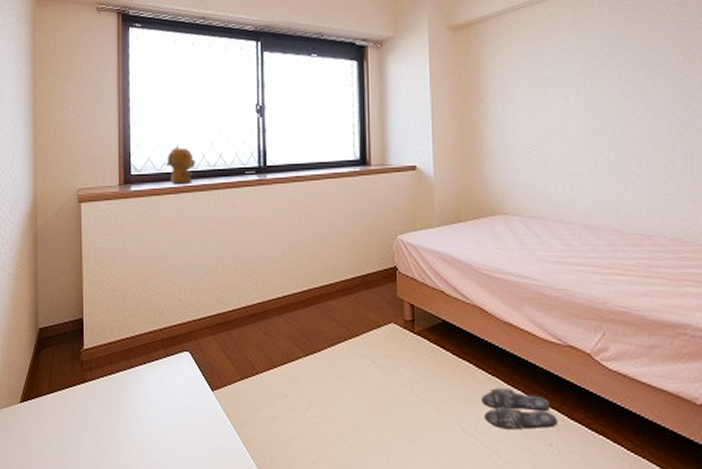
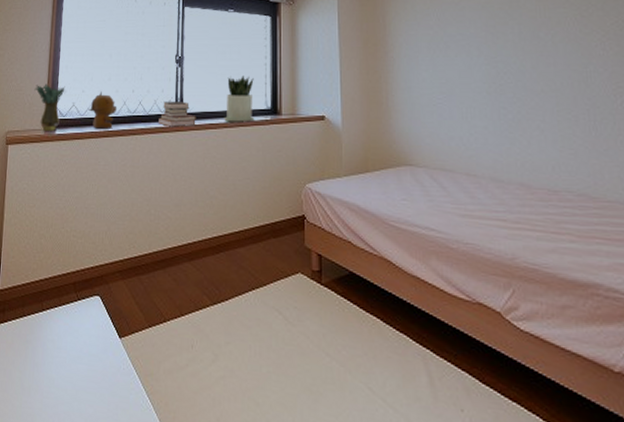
vase: none [104,137,138,189] -> present [34,83,65,132]
books: none [241,154,281,181] -> present [158,101,196,127]
planter: none [310,125,343,174] -> present [224,76,255,122]
slippers: present [482,388,558,430] -> none [390,346,469,393]

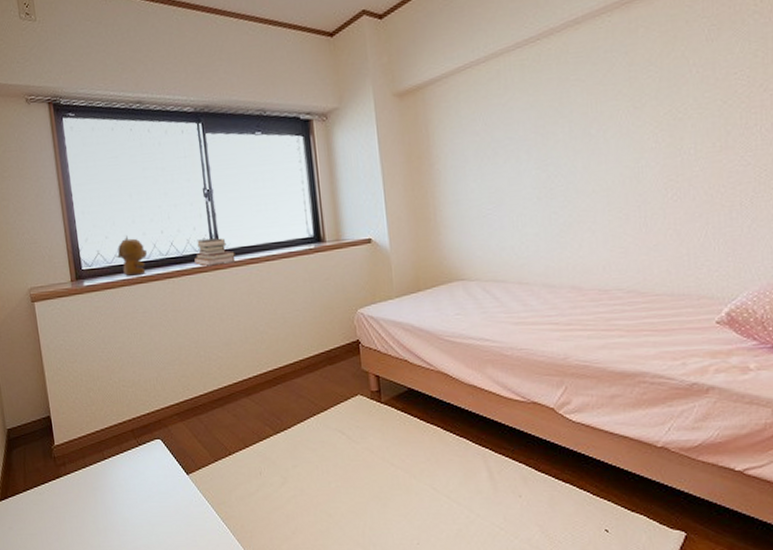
vase: present [34,83,65,132] -> none [51,233,87,285]
planter: present [224,76,255,122] -> none [263,204,298,255]

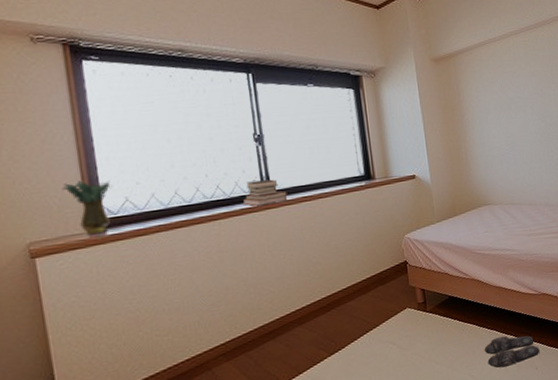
vase: none [51,233,87,285] -> present [62,180,111,235]
stuffed bear: present [116,236,147,276] -> none [149,181,188,221]
slippers: none [451,448,526,486] -> present [485,335,540,368]

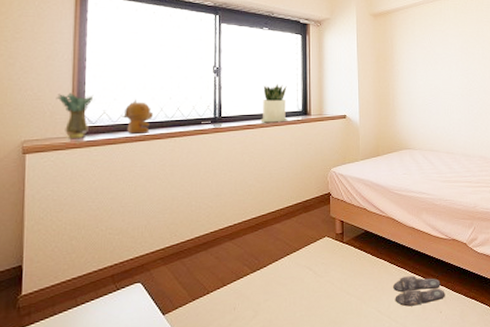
stuffed bear: none [149,181,188,221] -> present [122,99,153,134]
books: present [243,179,288,207] -> none [197,107,235,129]
planter: none [316,147,350,193] -> present [260,84,288,123]

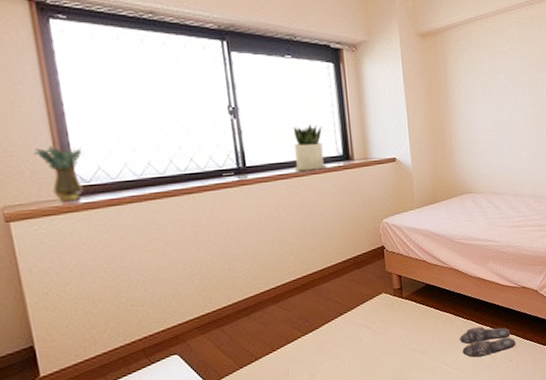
stuffed bear: present [122,99,153,134] -> none [122,150,161,192]

